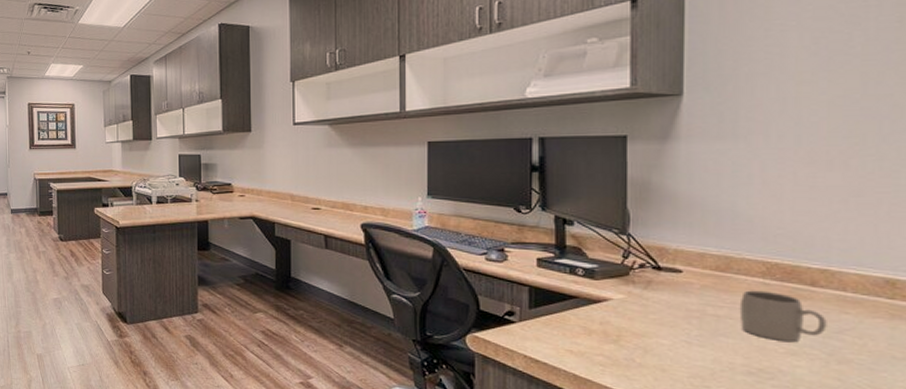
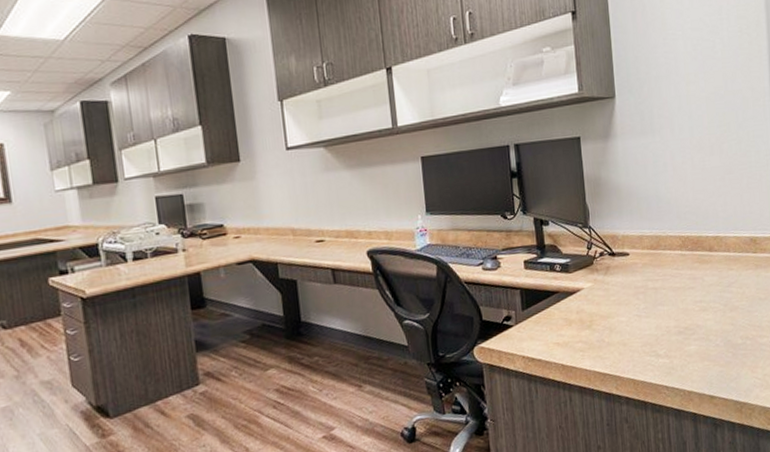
mug: present [739,290,827,341] -> none [668,260,722,301]

